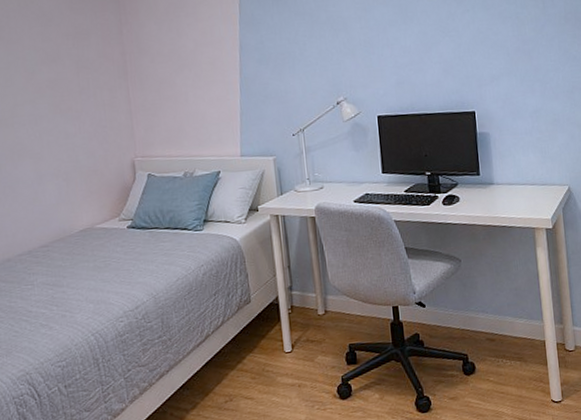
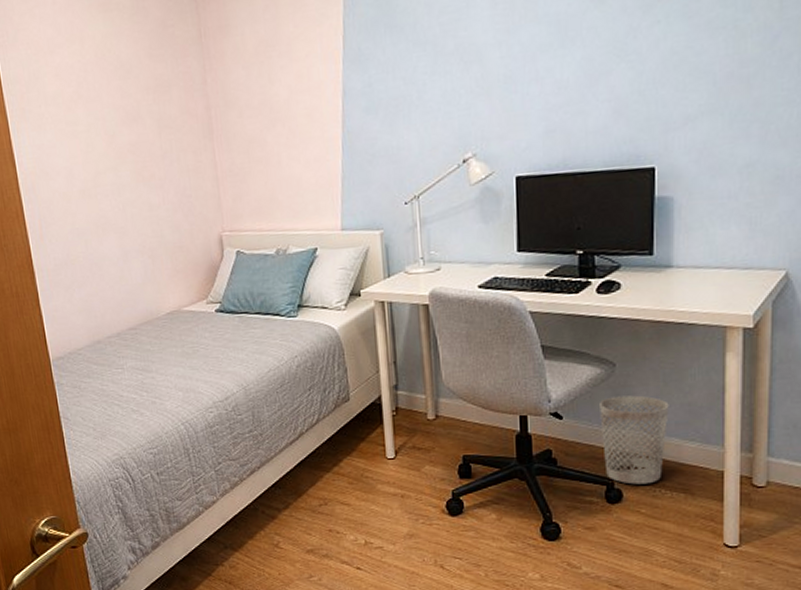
wastebasket: none [452,284,503,358] -> present [600,395,669,485]

